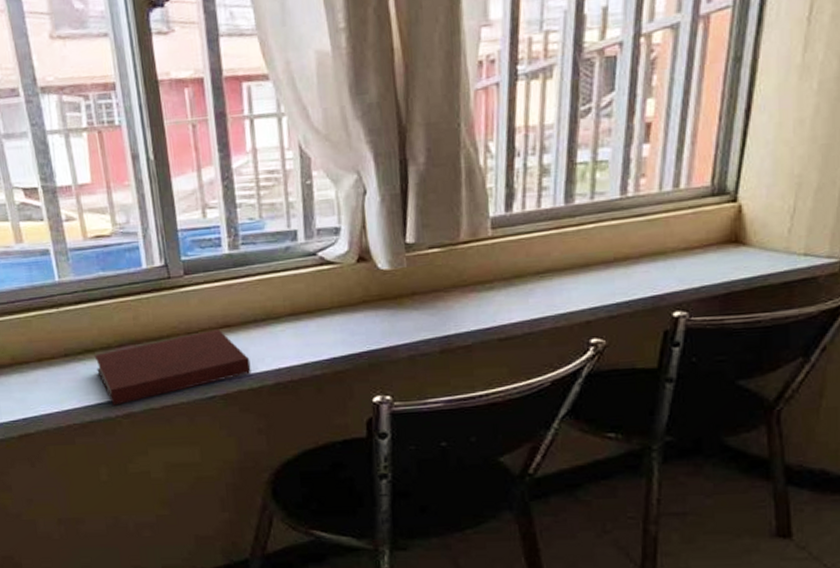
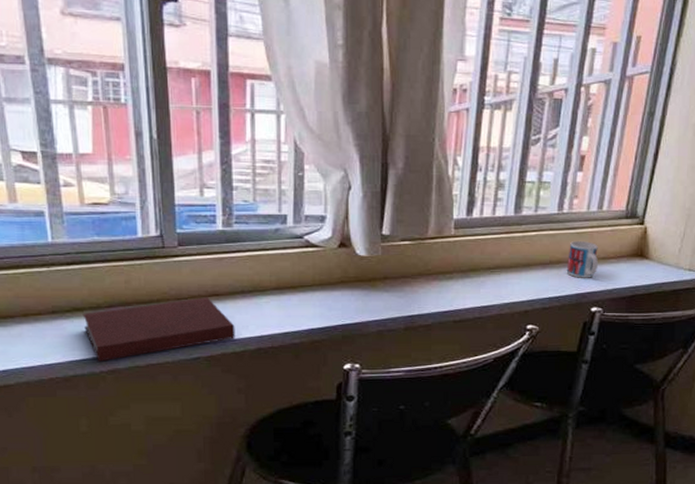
mug: none [636,229,678,276] -> present [566,240,598,278]

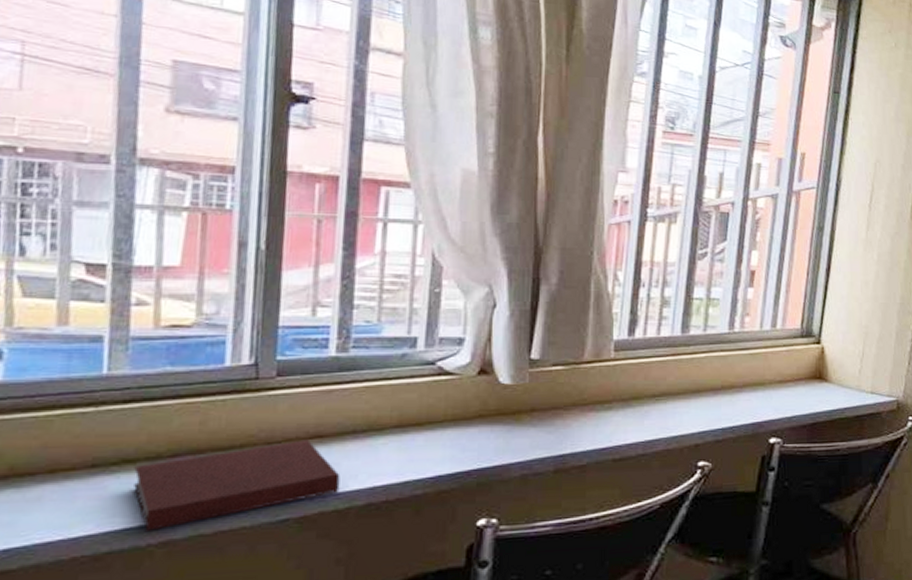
mug: present [566,240,598,278] -> none [740,362,774,405]

